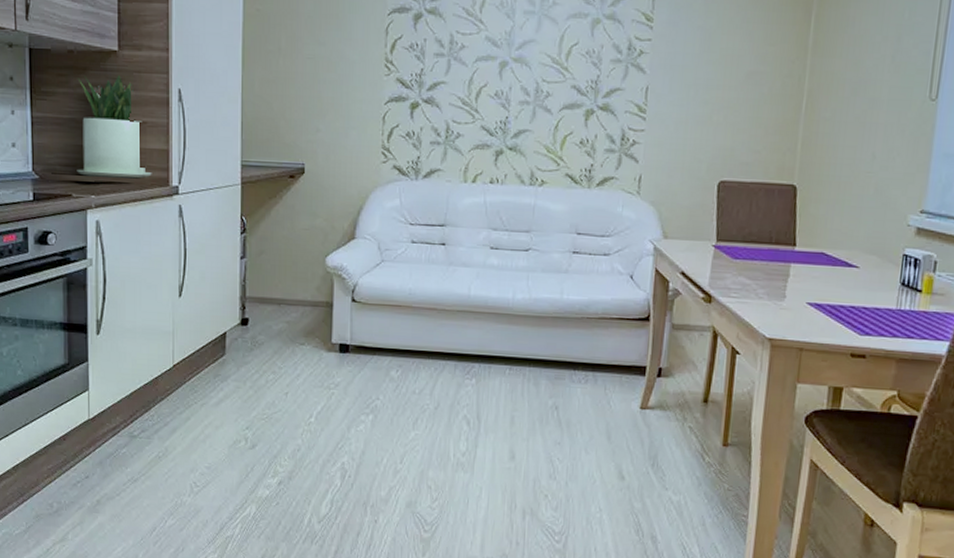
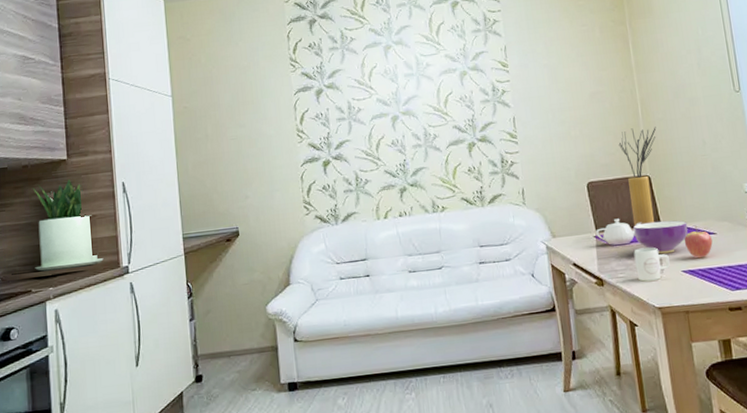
teapot: none [715,229,773,262] -> present [595,218,642,246]
mug: none [752,268,796,308] -> present [633,247,670,282]
bowl: none [760,240,828,280] -> present [632,220,688,255]
vase: none [762,124,819,242] -> present [618,127,656,226]
fruit: none [818,253,853,293] -> present [684,225,713,259]

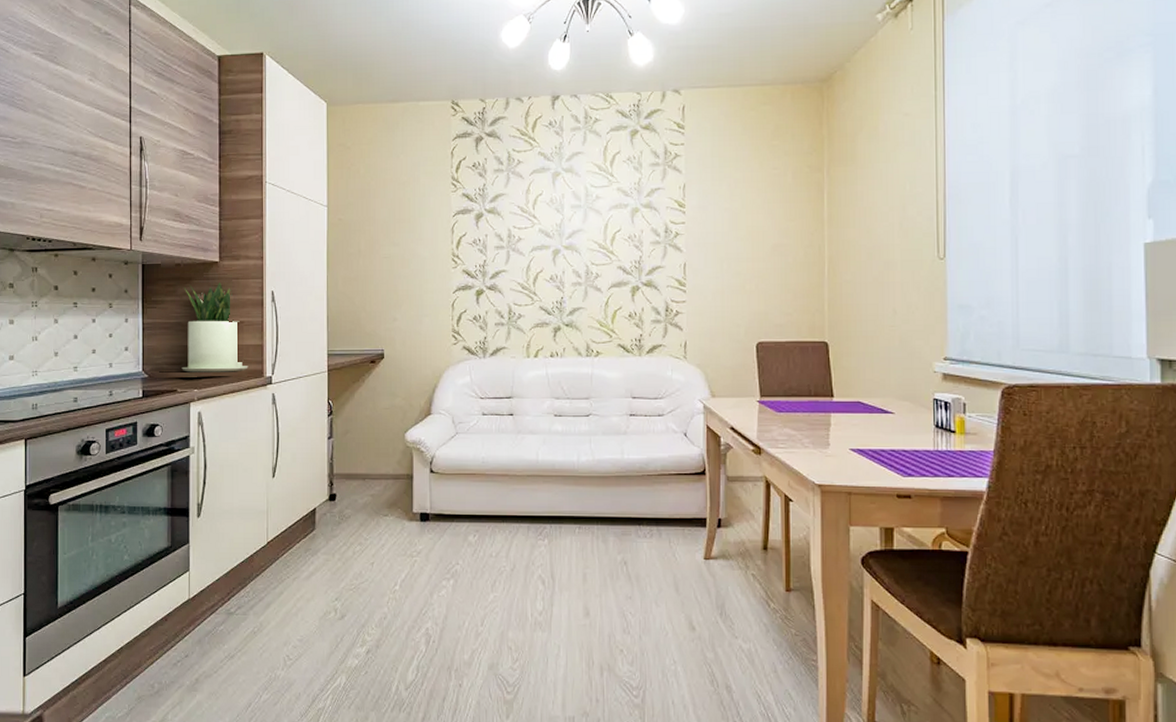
teapot: present [595,218,642,246] -> none [759,384,812,414]
vase: present [618,127,656,226] -> none [797,288,842,395]
bowl: present [632,220,688,255] -> none [801,392,863,428]
mug: present [633,247,670,282] -> none [799,419,837,455]
fruit: present [684,225,713,259] -> none [856,402,889,438]

